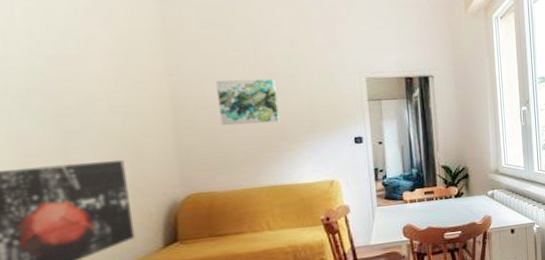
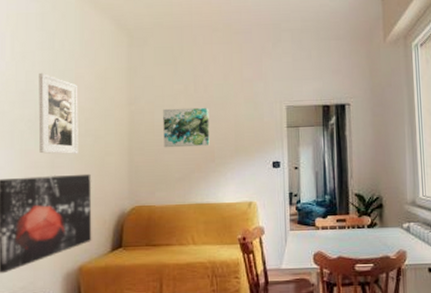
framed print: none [24,31,102,137] -> present [38,72,78,154]

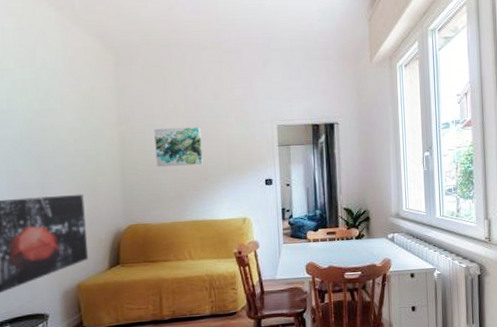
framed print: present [38,72,78,154] -> none [21,91,69,175]

